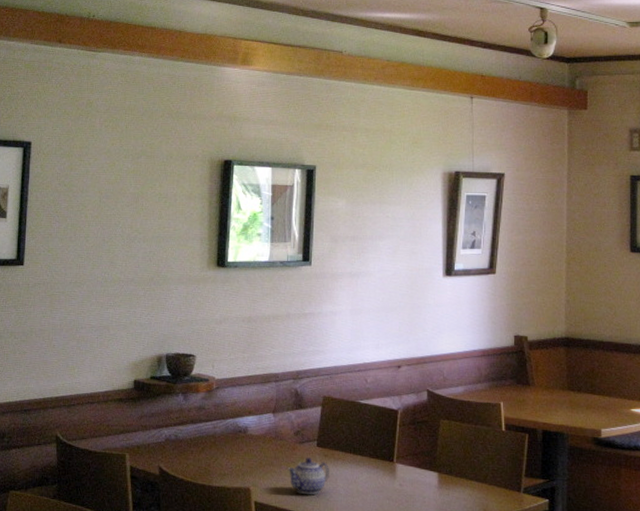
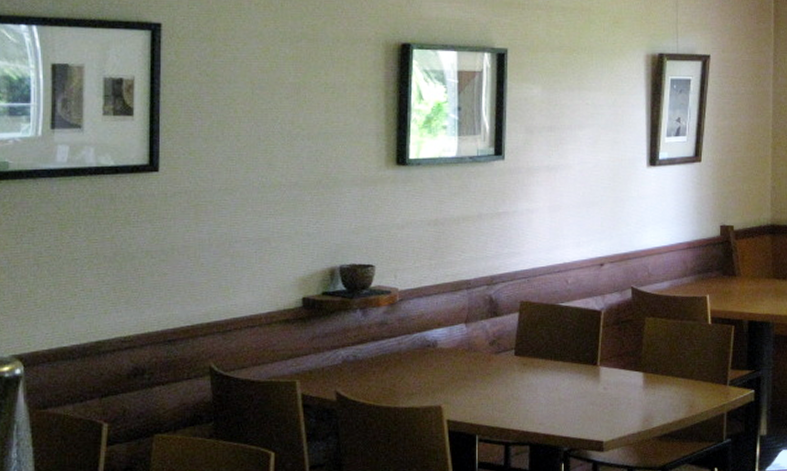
teapot: present [287,457,329,495] -> none [483,368,529,408]

